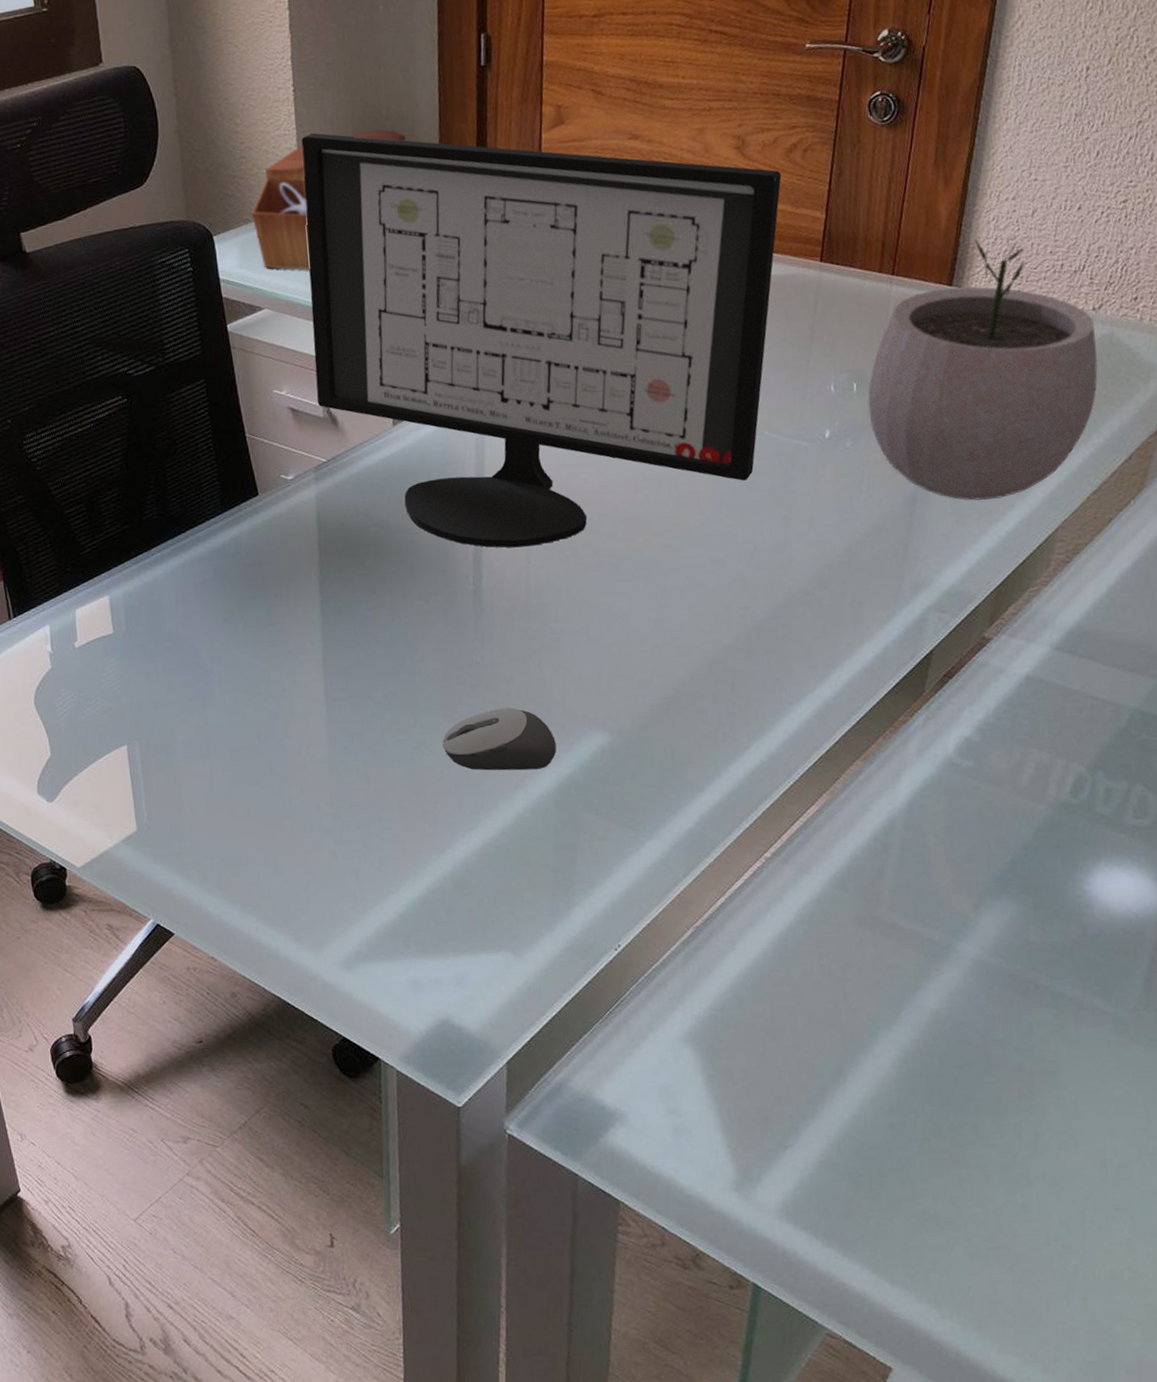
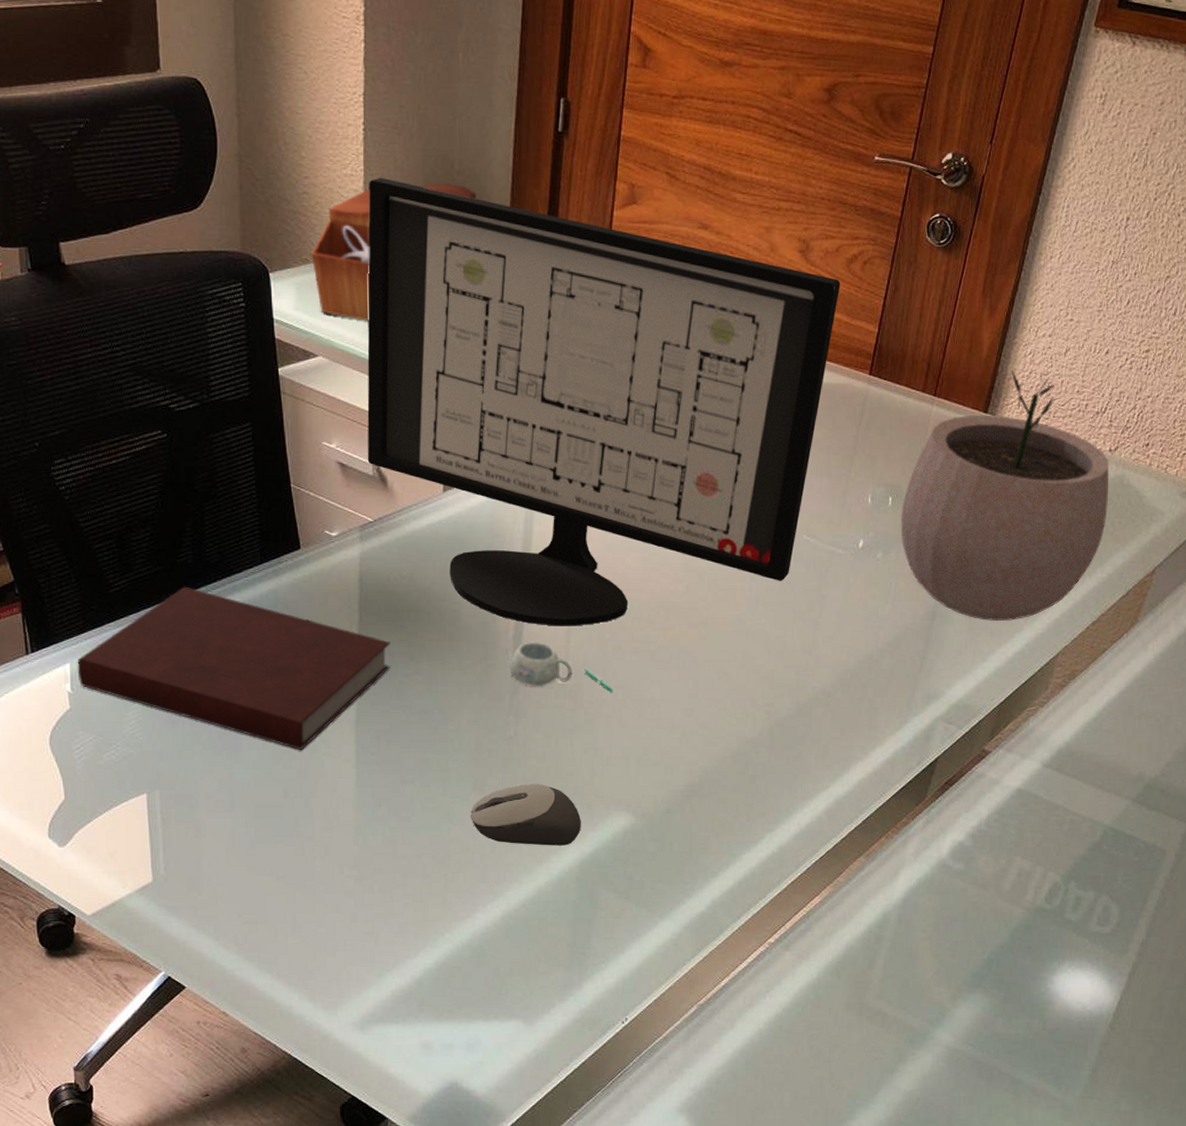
notebook: none [56,541,352,692] -> present [77,586,391,751]
mug: none [472,564,579,611] -> present [511,641,614,693]

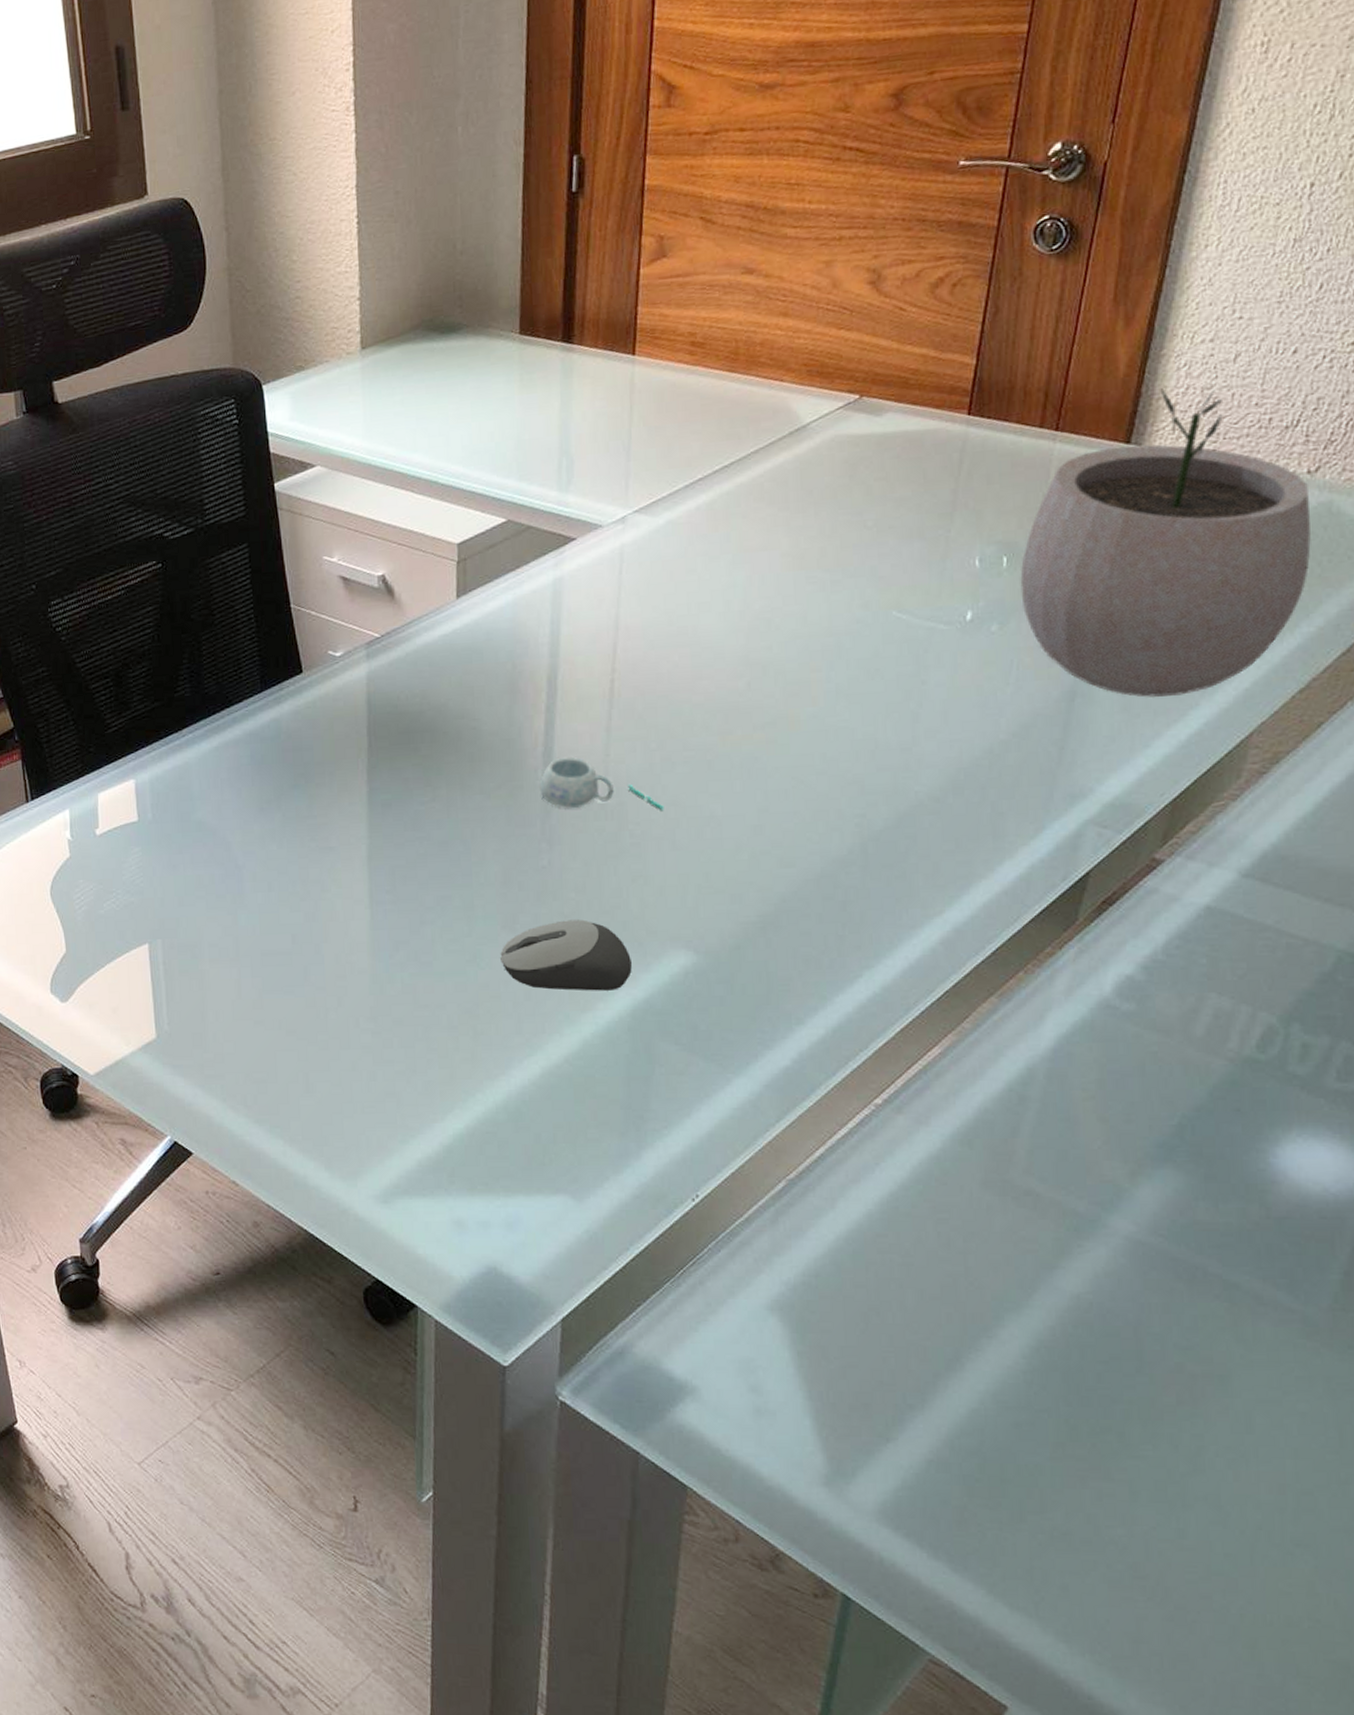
notebook: present [77,586,391,751] -> none [76,721,404,892]
sewing box: present [311,183,476,321] -> none [305,265,482,423]
computer monitor: present [367,177,841,626] -> none [364,269,924,739]

